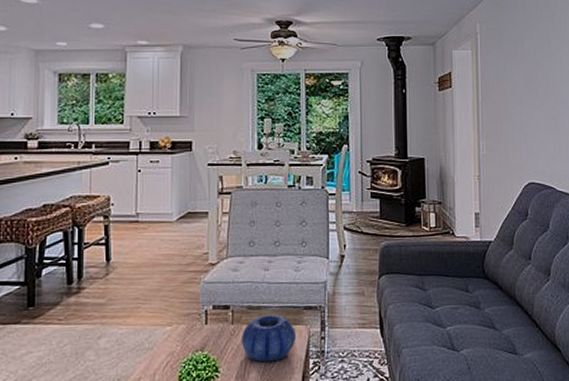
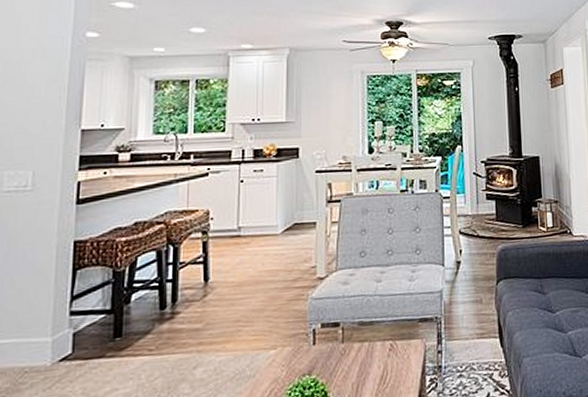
decorative bowl: present [242,314,297,363] -> none [353,329,412,384]

